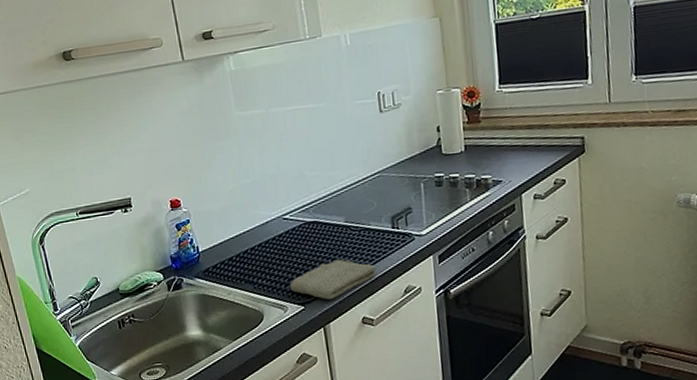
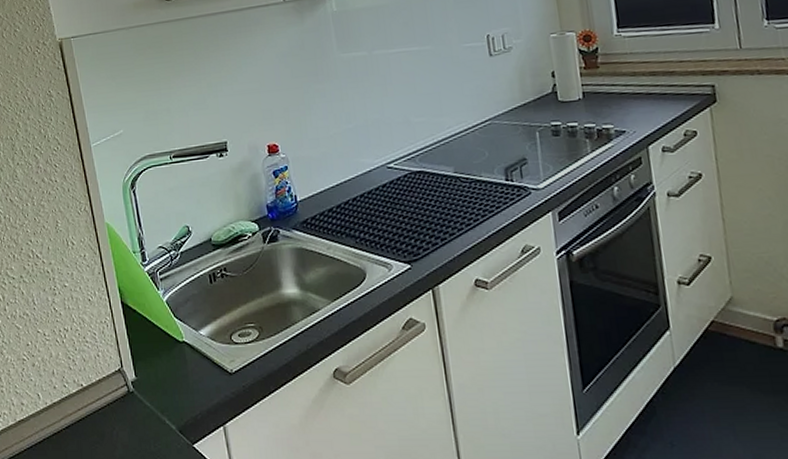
washcloth: present [290,259,378,300] -> none [395,213,491,259]

